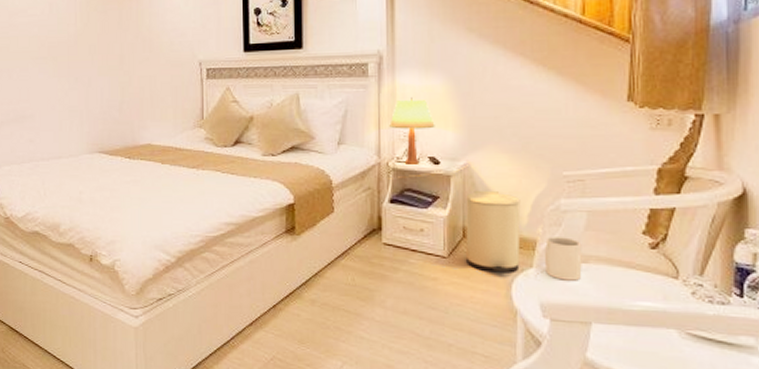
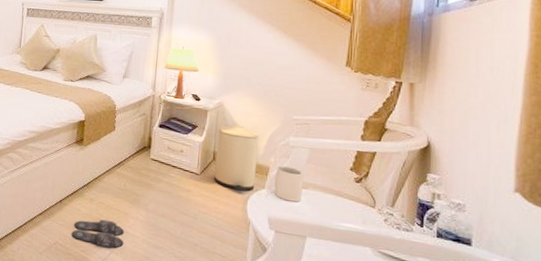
slippers: none [292,324,359,359] -> present [71,219,124,249]

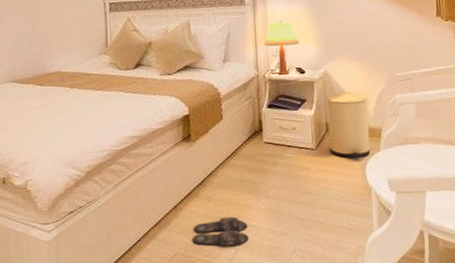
mug: present [274,165,304,203] -> none [388,124,416,159]

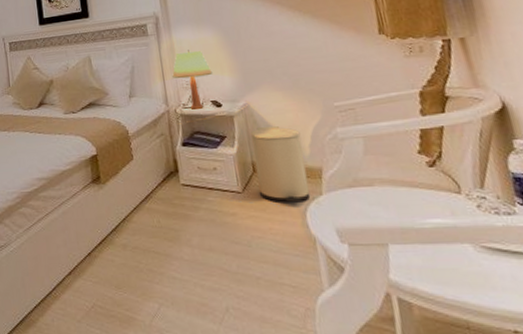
slippers: present [192,216,249,247] -> none [109,267,173,301]

